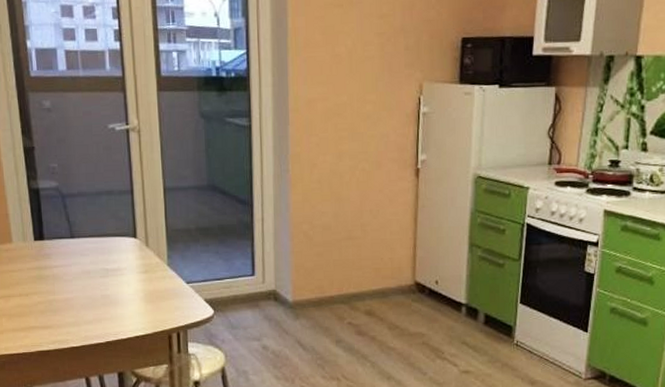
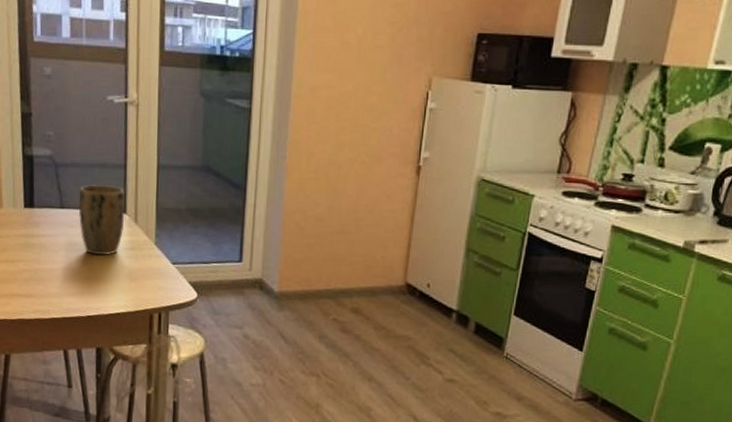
plant pot: none [88,211,136,282] -> present [78,184,125,256]

